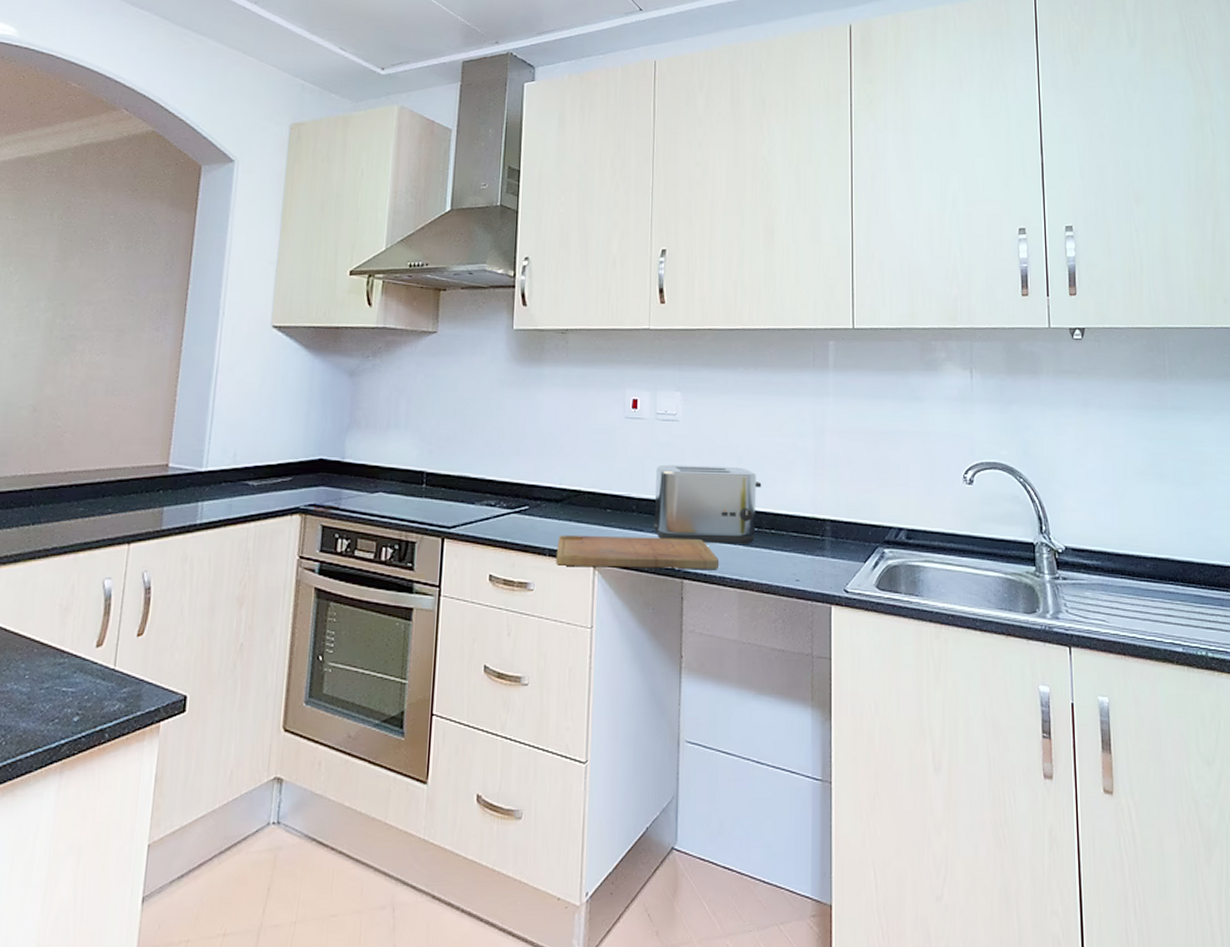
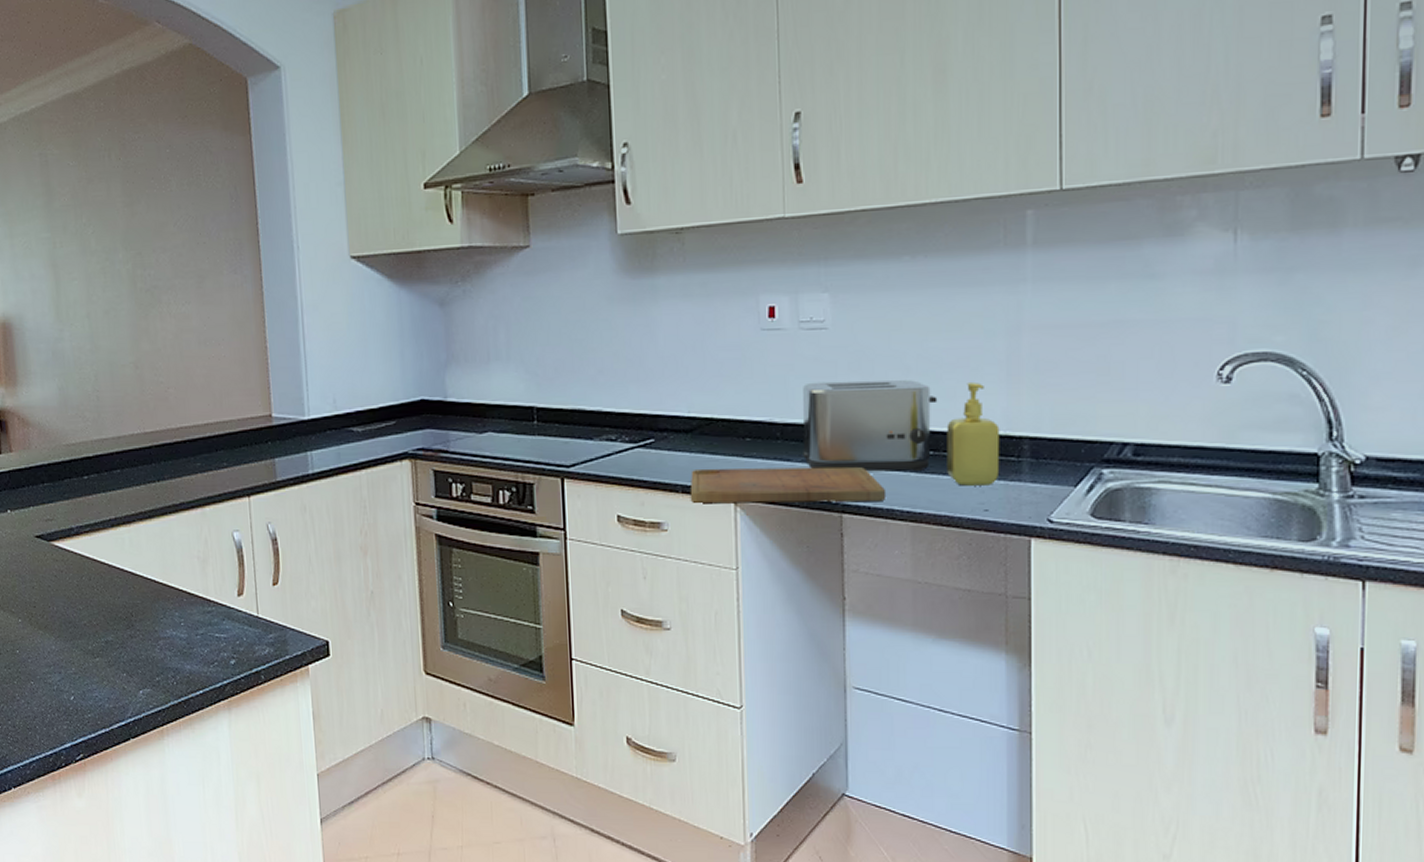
soap dispenser: none [768,471,808,559] -> present [946,381,1000,486]

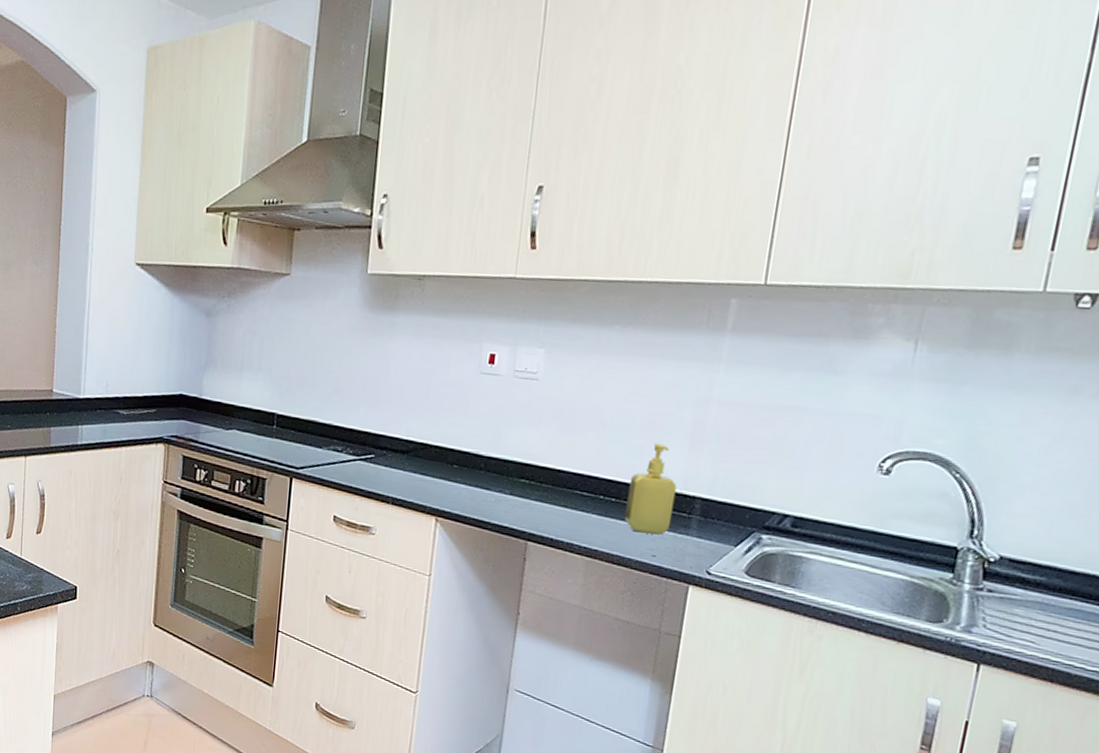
cutting board: present [690,466,885,504] -> none [398,486,568,535]
toaster: present [802,379,938,471] -> none [501,424,626,514]

